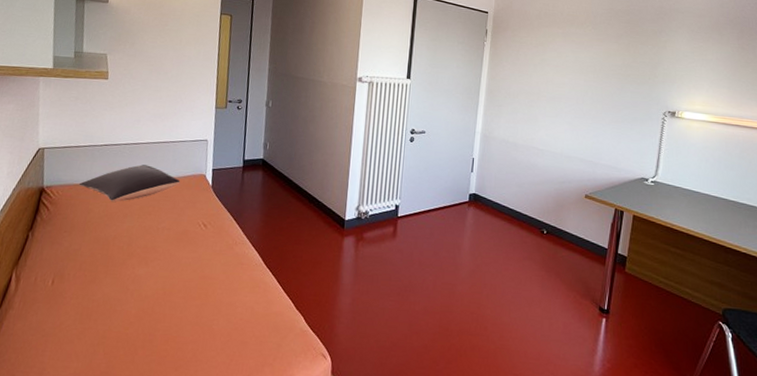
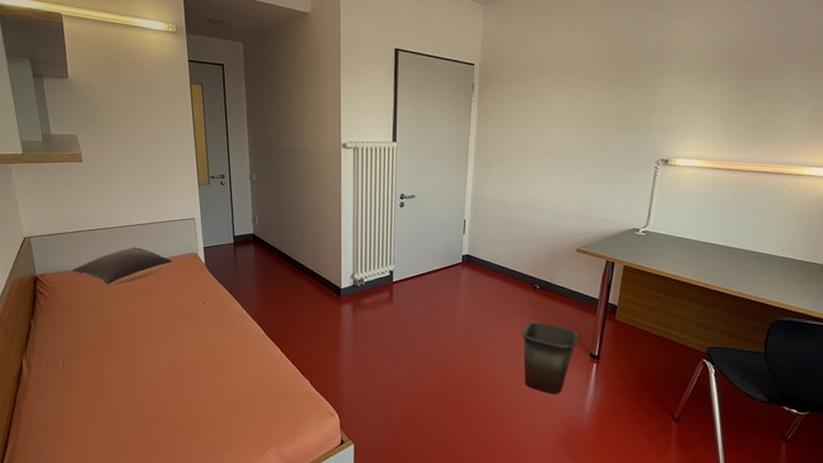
waste bin: none [527,268,588,350] -> present [521,321,580,394]

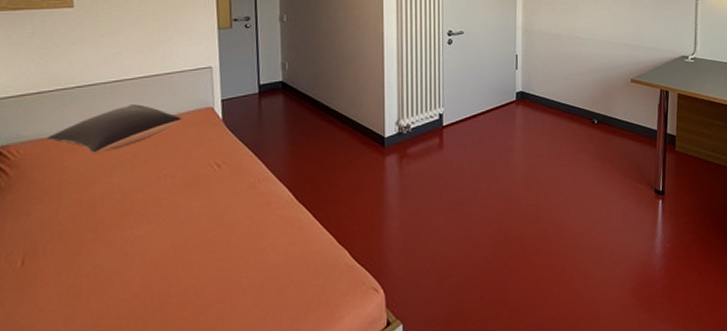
waste bin: present [521,321,580,394] -> none [582,159,643,239]

